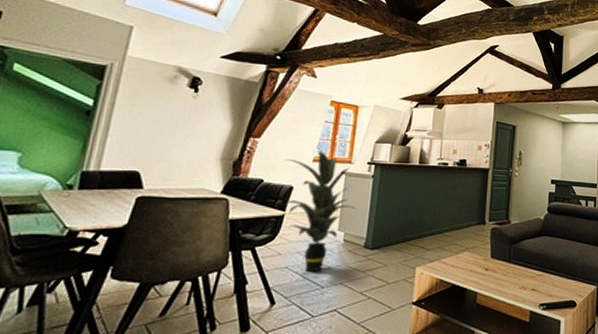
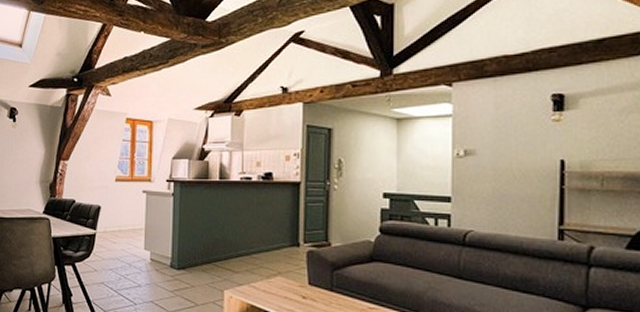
indoor plant: present [286,151,355,273] -> none [92,170,158,289]

